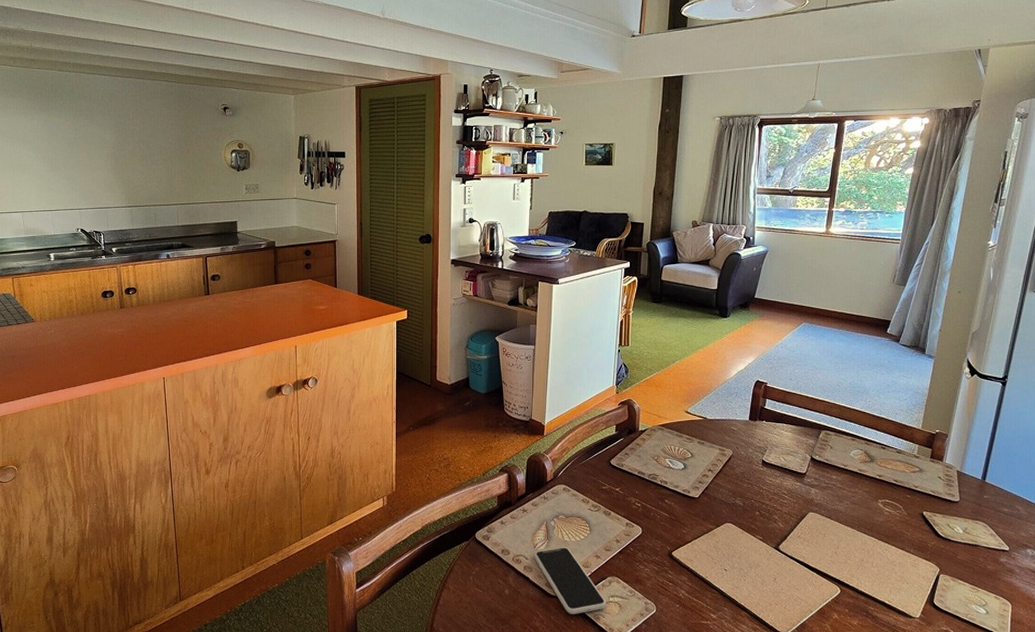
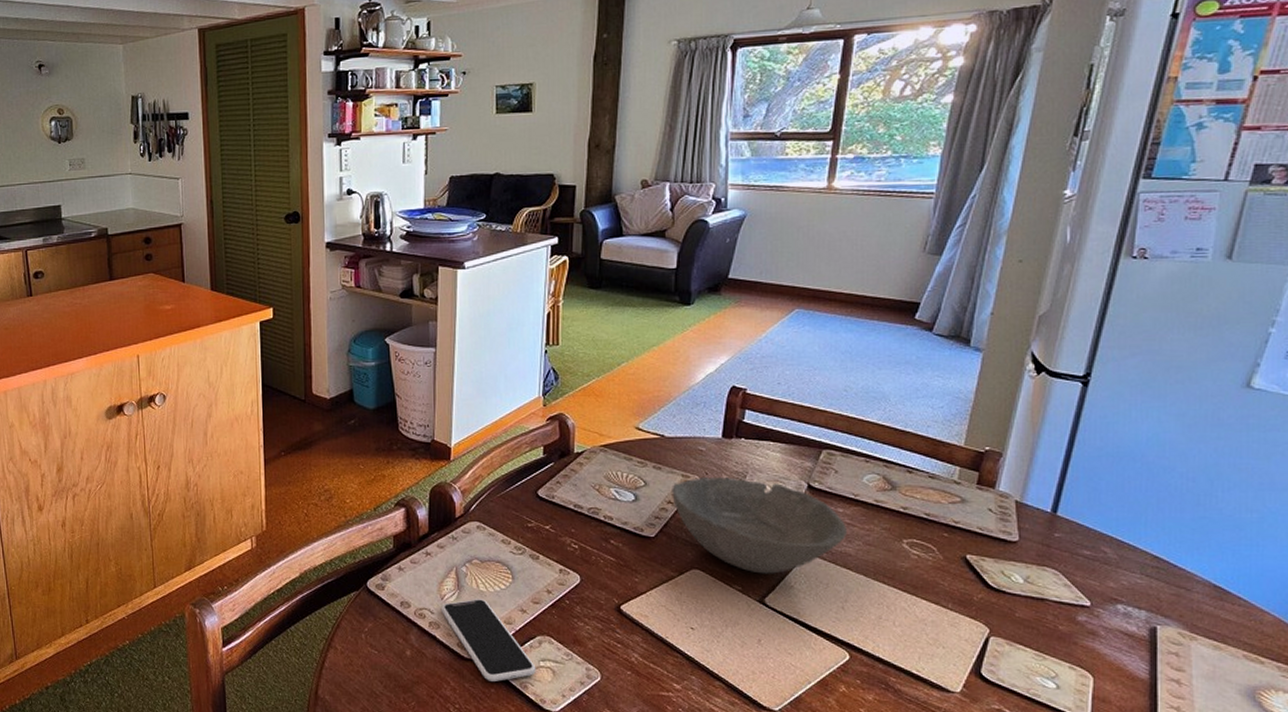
bowl: none [712,451,839,527] -> present [672,477,847,574]

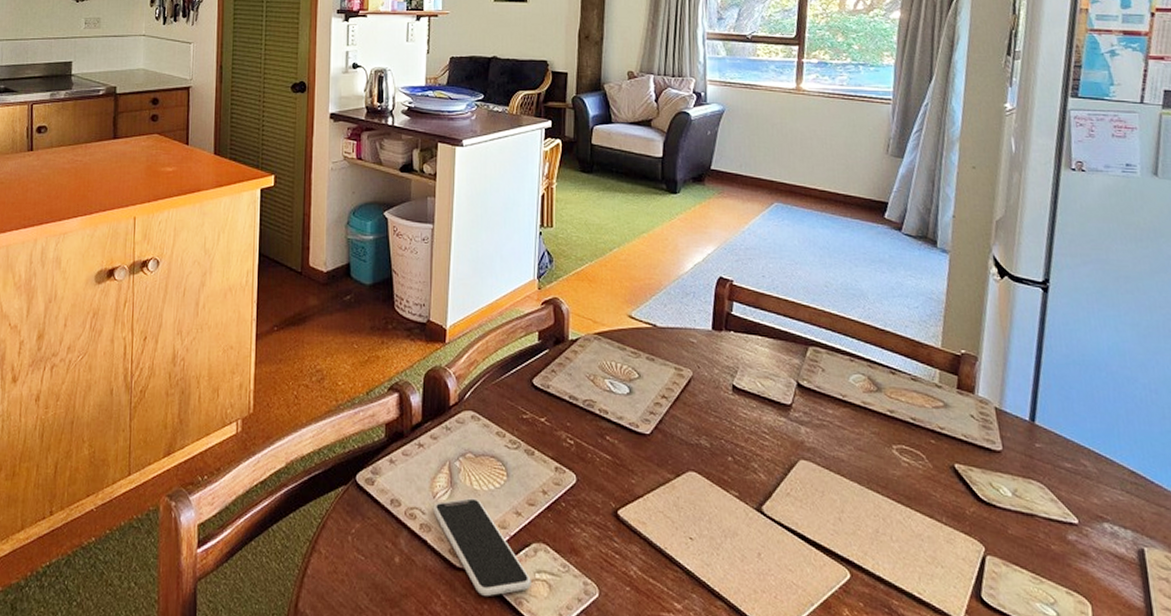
bowl: present [672,477,847,574] -> none [665,371,838,479]

